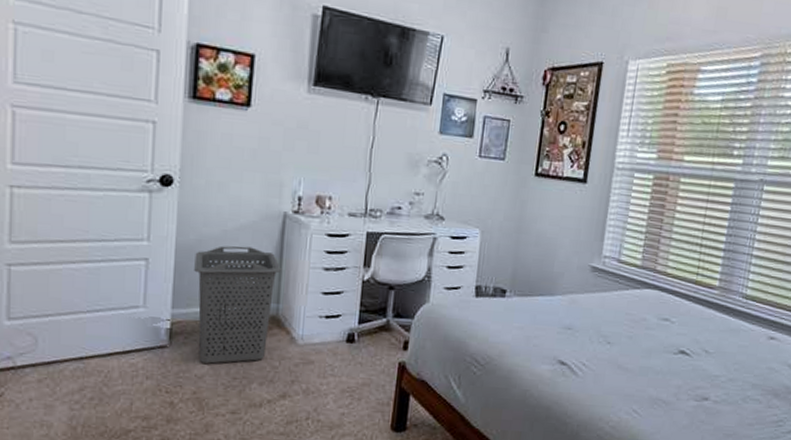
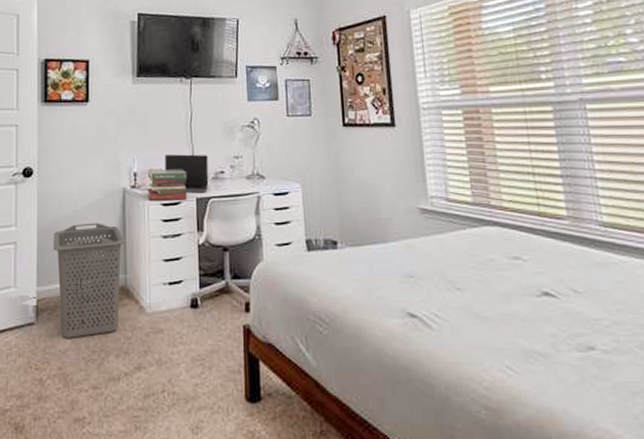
books: none [312,195,360,233] -> present [147,169,187,200]
laptop computer: none [335,181,386,228] -> present [164,154,209,193]

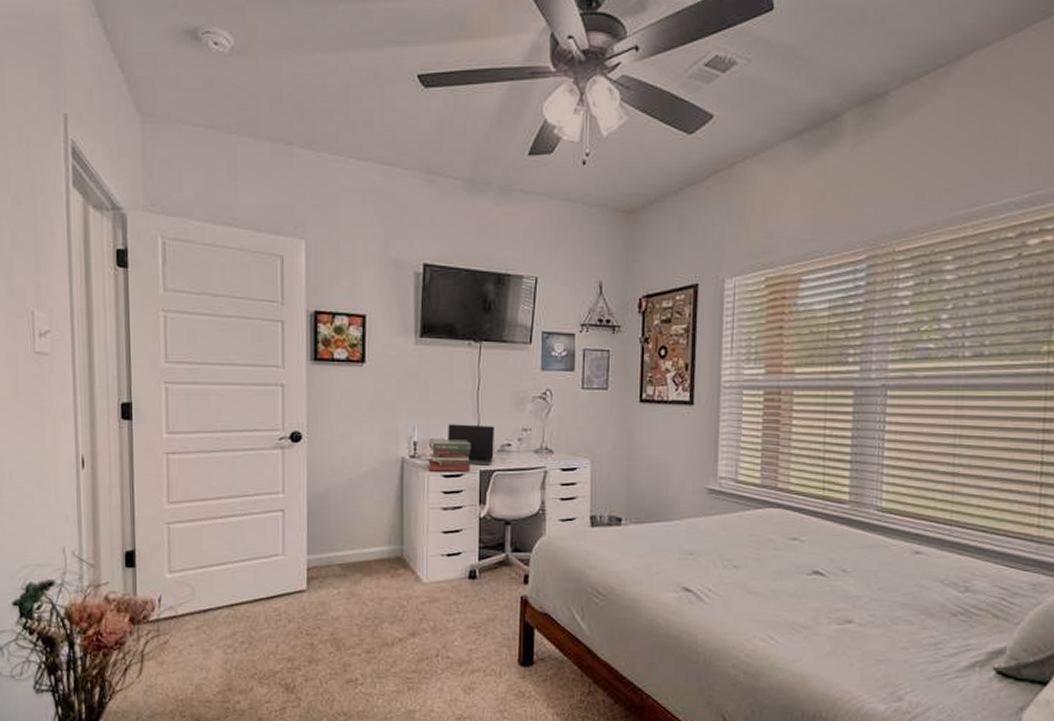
laundry basket: present [53,223,126,338] -> none [325,492,403,606]

